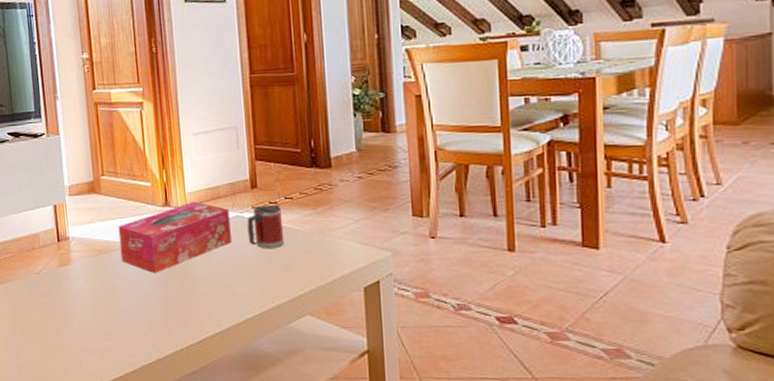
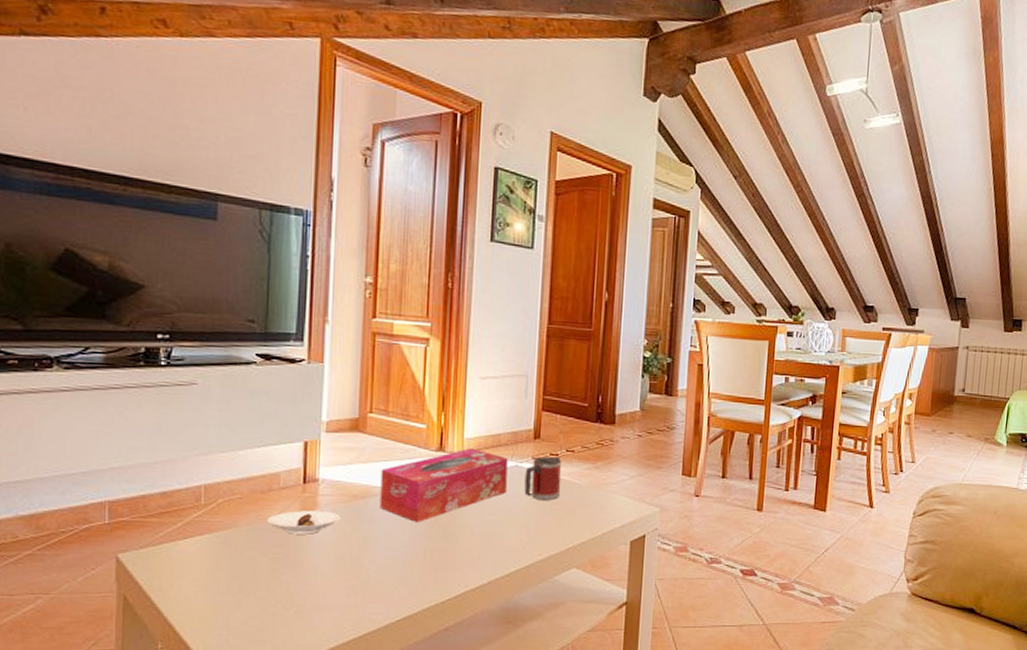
saucer: none [34,265,90,286] -> present [266,510,340,534]

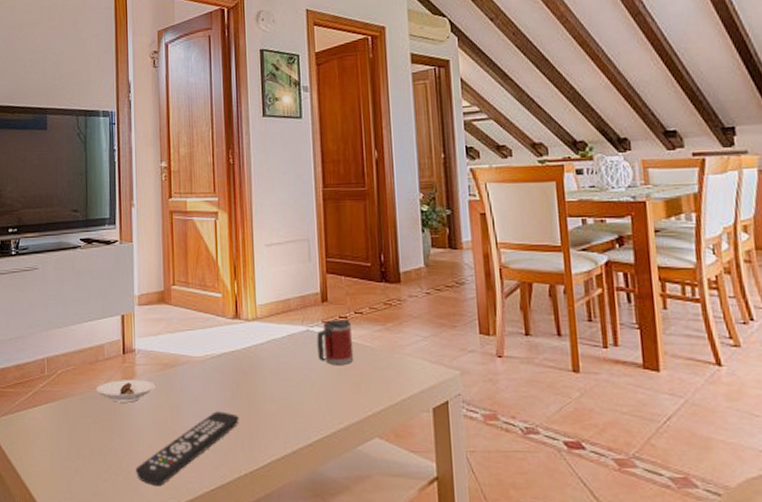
remote control: none [310,544,434,618] -> present [135,411,239,485]
tissue box: present [379,448,508,524] -> none [186,315,301,391]

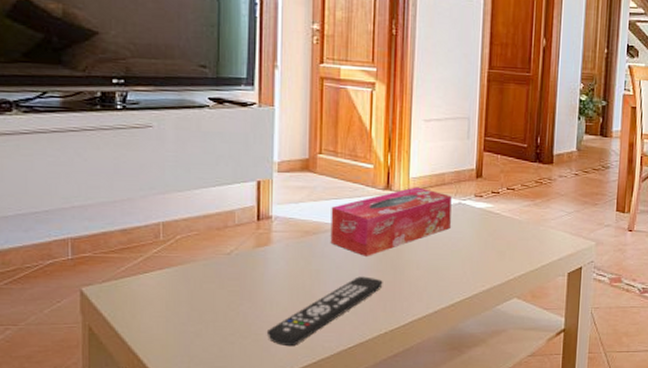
saucer: present [96,380,155,402] -> none [223,246,293,268]
tissue box: none [186,315,301,391] -> present [330,187,452,258]
mug: present [316,320,354,366] -> none [467,194,503,236]

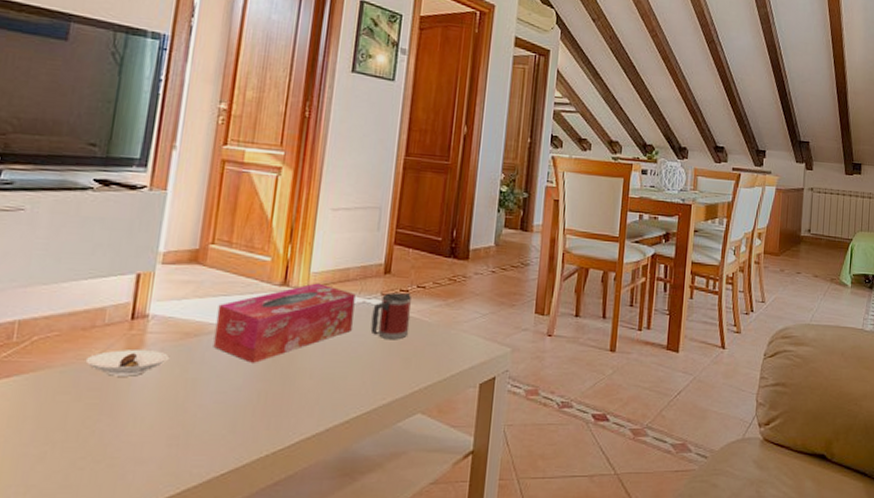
saucer: none [223,246,293,268] -> present [85,350,169,376]
remote control: present [266,276,383,345] -> none [124,387,270,472]
mug: none [467,194,503,236] -> present [370,293,412,340]

